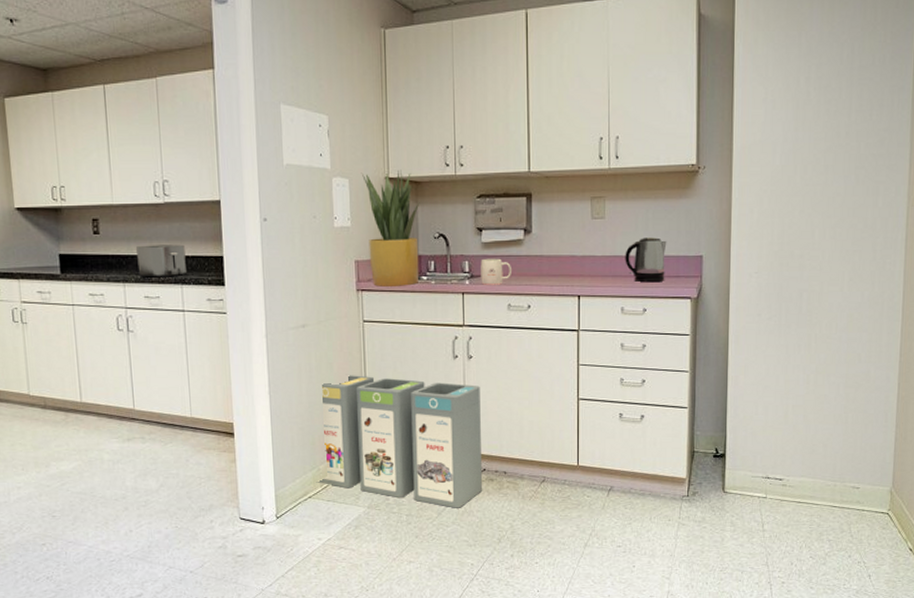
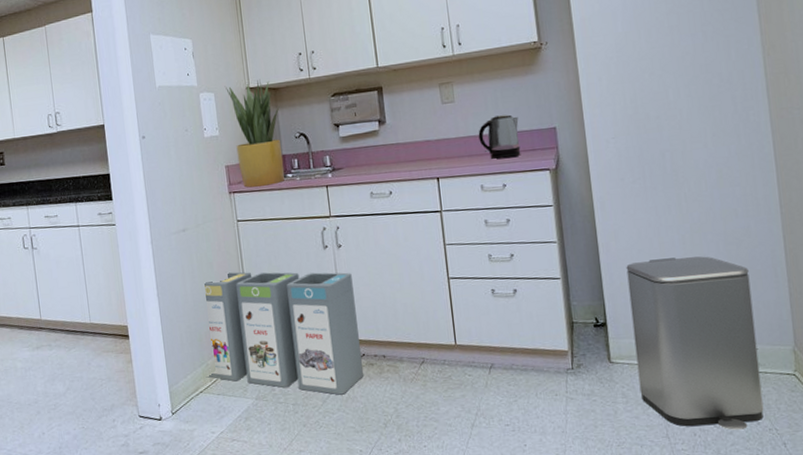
toaster: present [135,244,188,278] -> none [35,167,81,199]
mug: present [481,258,513,286] -> none [340,150,372,178]
pedal bin: none [748,396,863,561] -> present [626,256,764,430]

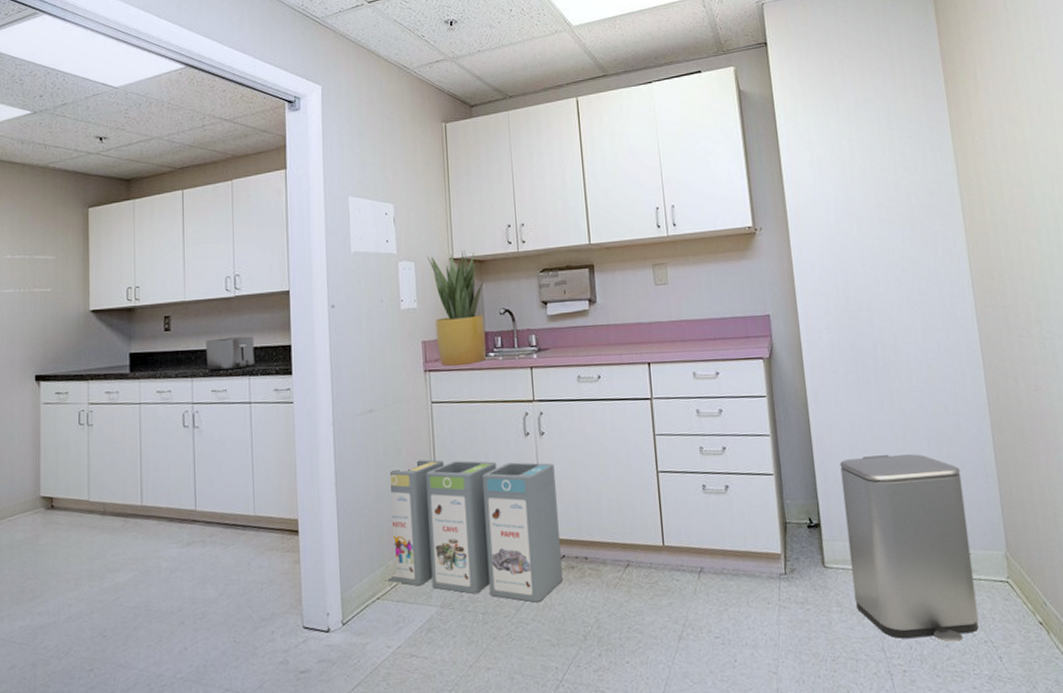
toaster: none [35,167,81,199] -> present [205,336,256,371]
kettle: present [478,114,521,159] -> none [691,299,735,346]

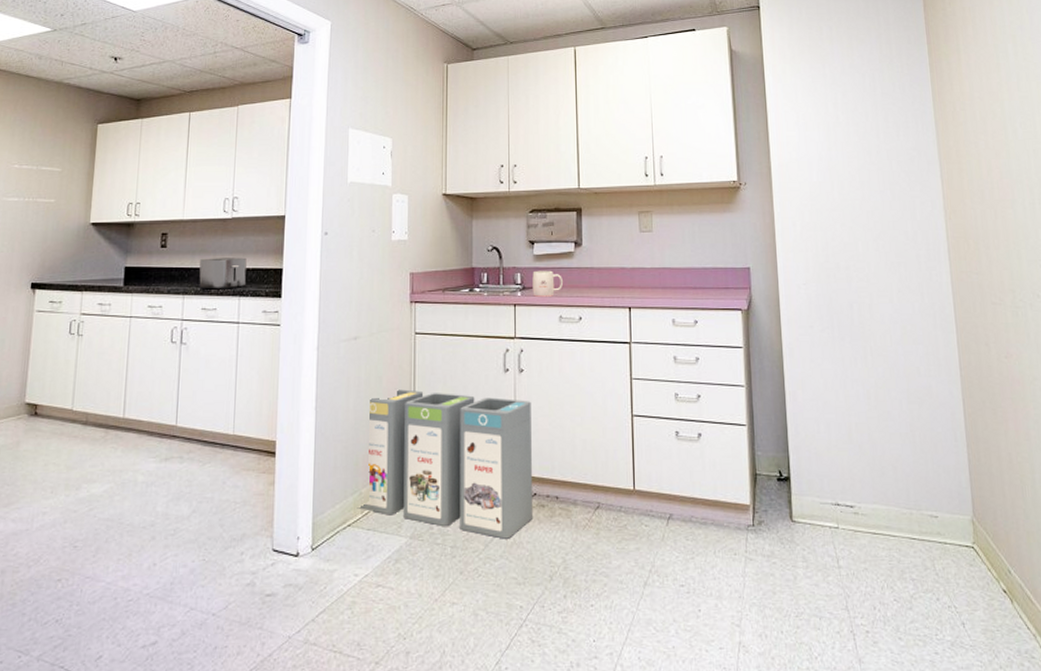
planter: present [426,250,487,367] -> none [420,186,475,300]
mug: none [547,330,580,359] -> present [532,270,564,298]
pedal bin: present [840,454,979,643] -> none [812,413,943,605]

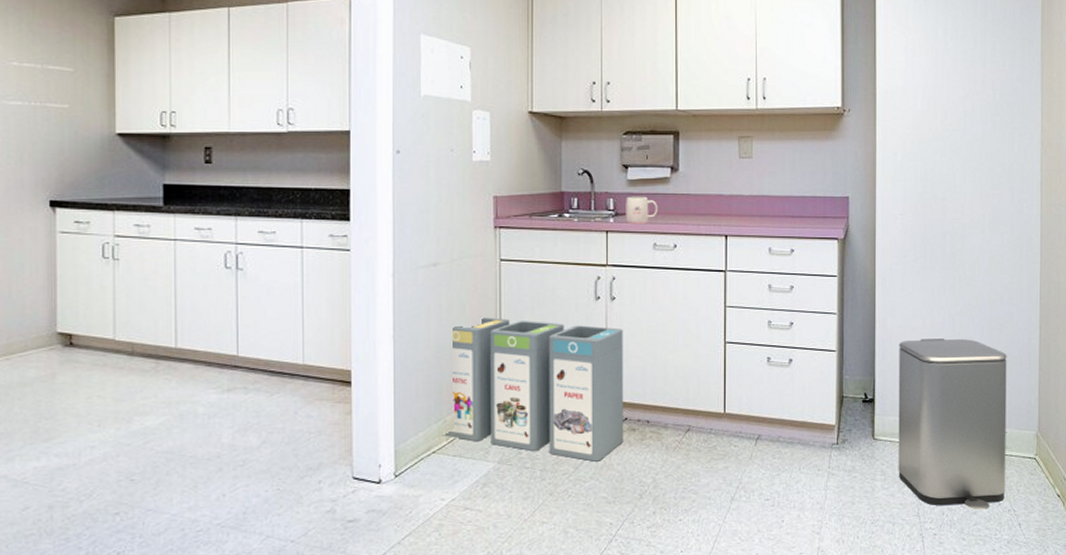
toaster: present [199,257,247,290] -> none [251,176,309,211]
pedal bin: none [812,413,943,605] -> present [898,338,1007,510]

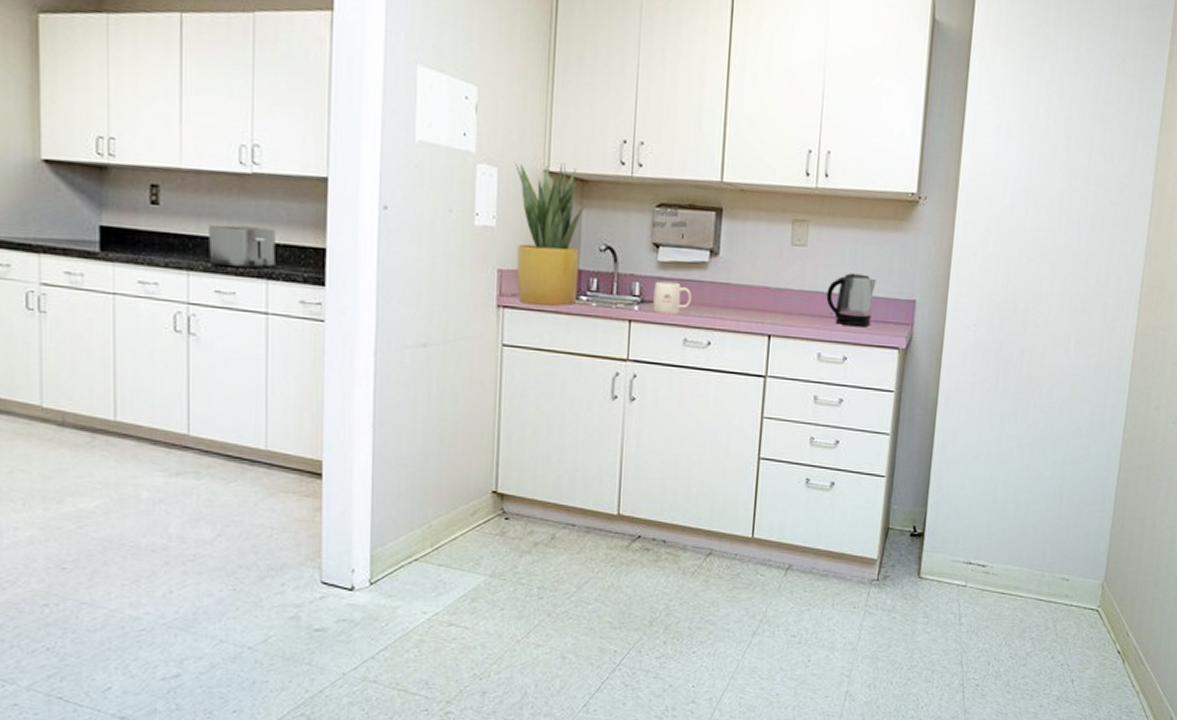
toaster: none [251,176,309,211] -> present [207,224,277,269]
recycling bin: present [441,316,623,462] -> none [425,409,642,582]
planter: none [503,104,564,225] -> present [514,161,586,307]
kettle: none [772,177,814,223] -> present [826,272,877,327]
pedal bin: present [898,338,1007,510] -> none [943,470,1079,662]

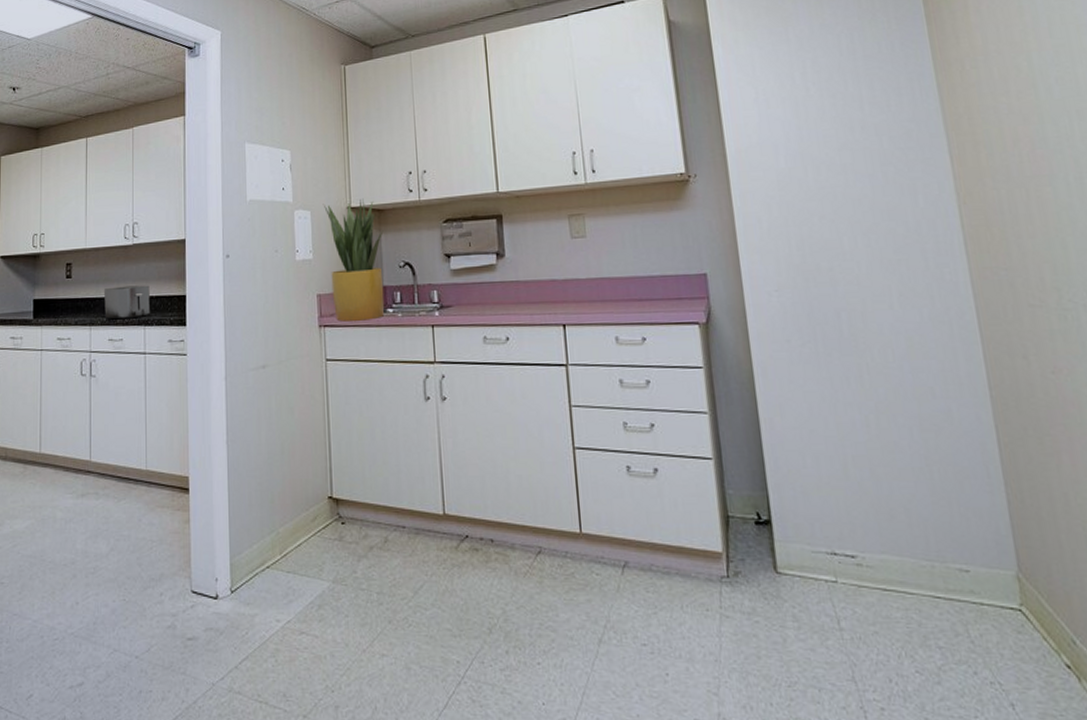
mug: present [653,281,693,316] -> none [450,286,486,317]
kettle: present [826,272,877,327] -> none [613,254,665,307]

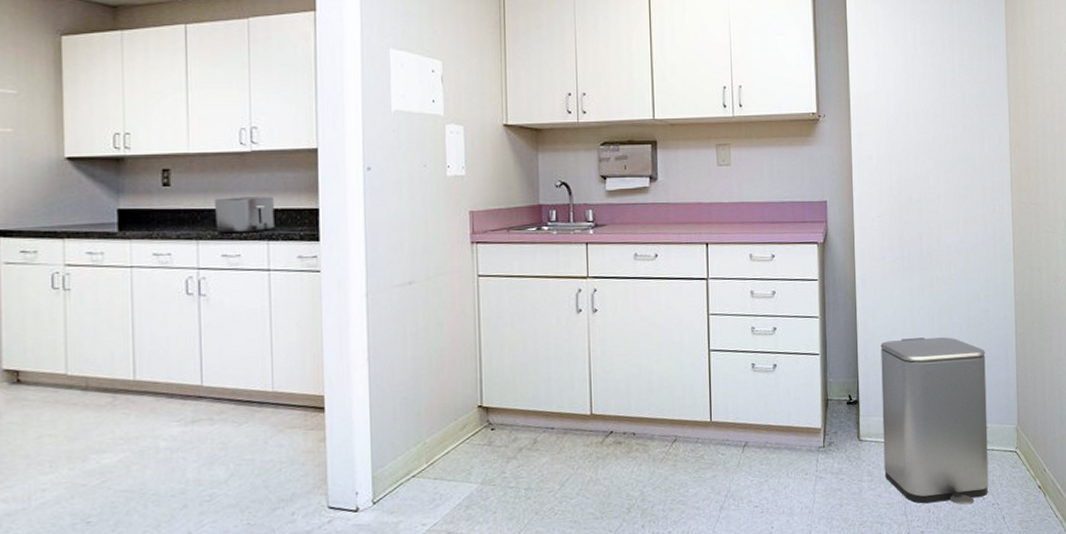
planter: present [323,198,385,323] -> none [477,116,541,239]
pedal bin: none [795,443,982,679] -> present [880,337,989,506]

